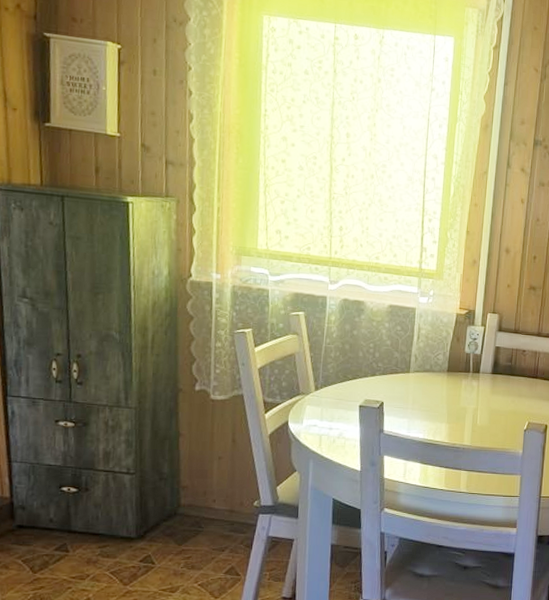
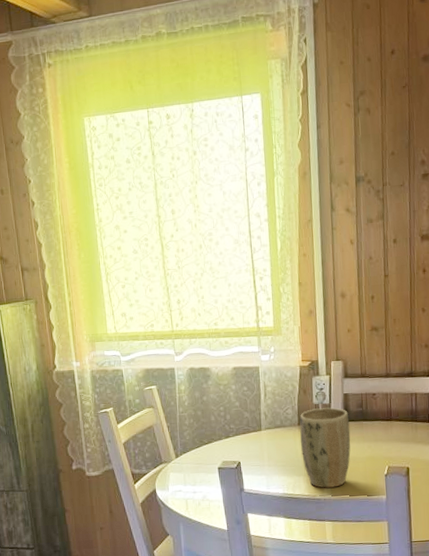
plant pot: none [447,357,498,438] -> present [299,407,351,488]

